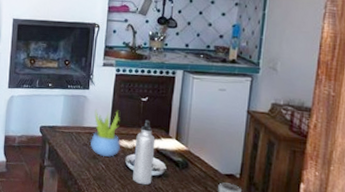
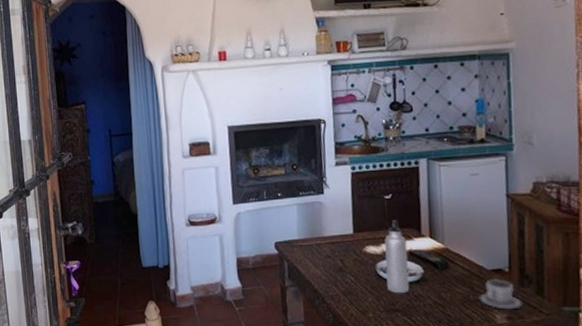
succulent plant: present [90,109,121,157] -> none [333,213,370,268]

